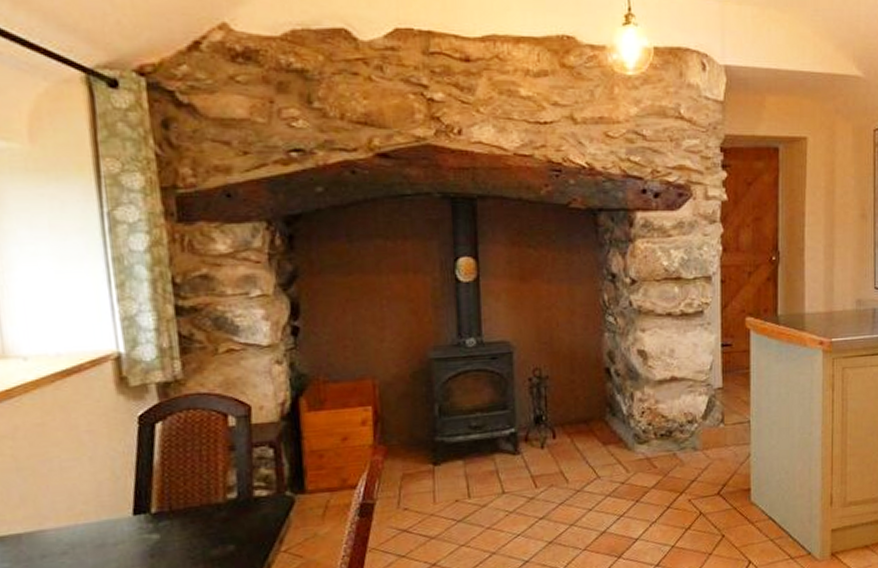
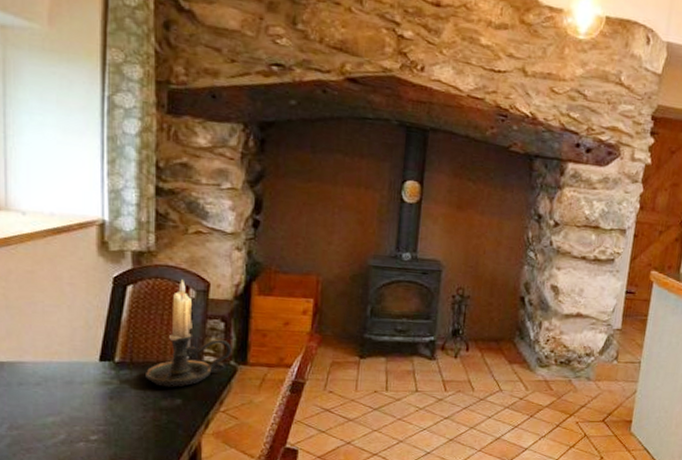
candle holder: none [189,407,286,534] -> present [146,279,232,387]

